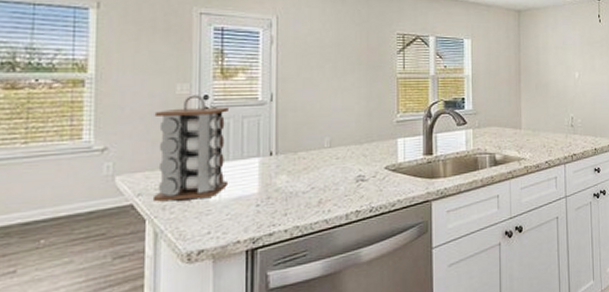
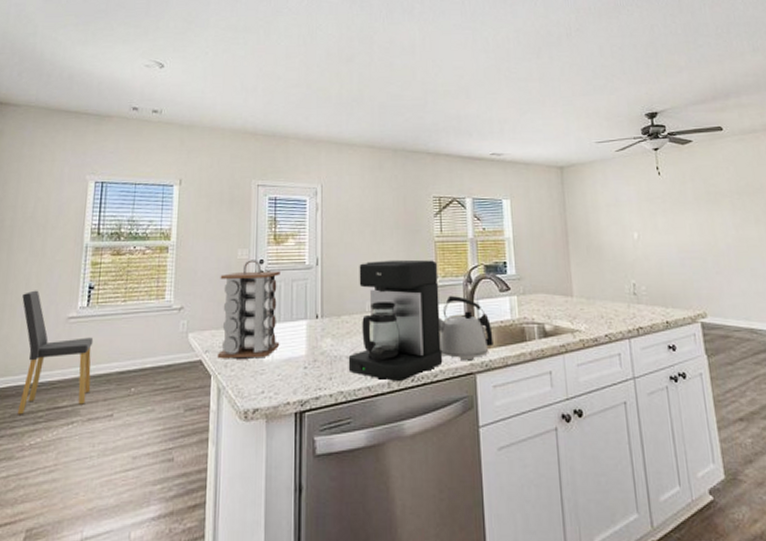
coffee maker: none [305,95,401,214] -> present [348,259,443,382]
kettle: none [398,130,449,190] -> present [438,296,494,361]

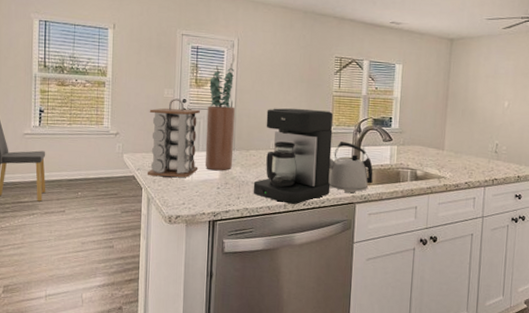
vase: none [287,213,322,346] -> present [204,63,236,171]

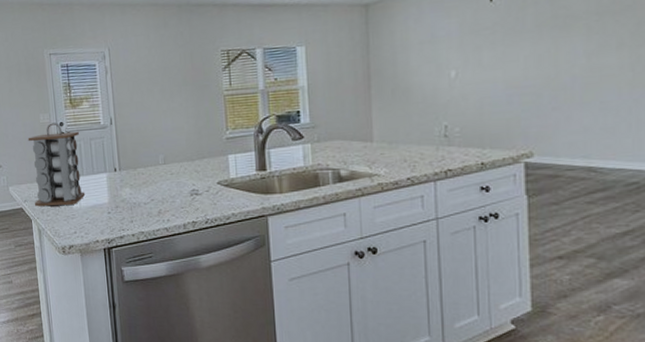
vase: present [204,63,236,171] -> none [84,76,121,195]
coffee maker: present [253,108,334,205] -> none [146,114,235,224]
kettle: present [328,142,373,194] -> none [229,146,285,205]

